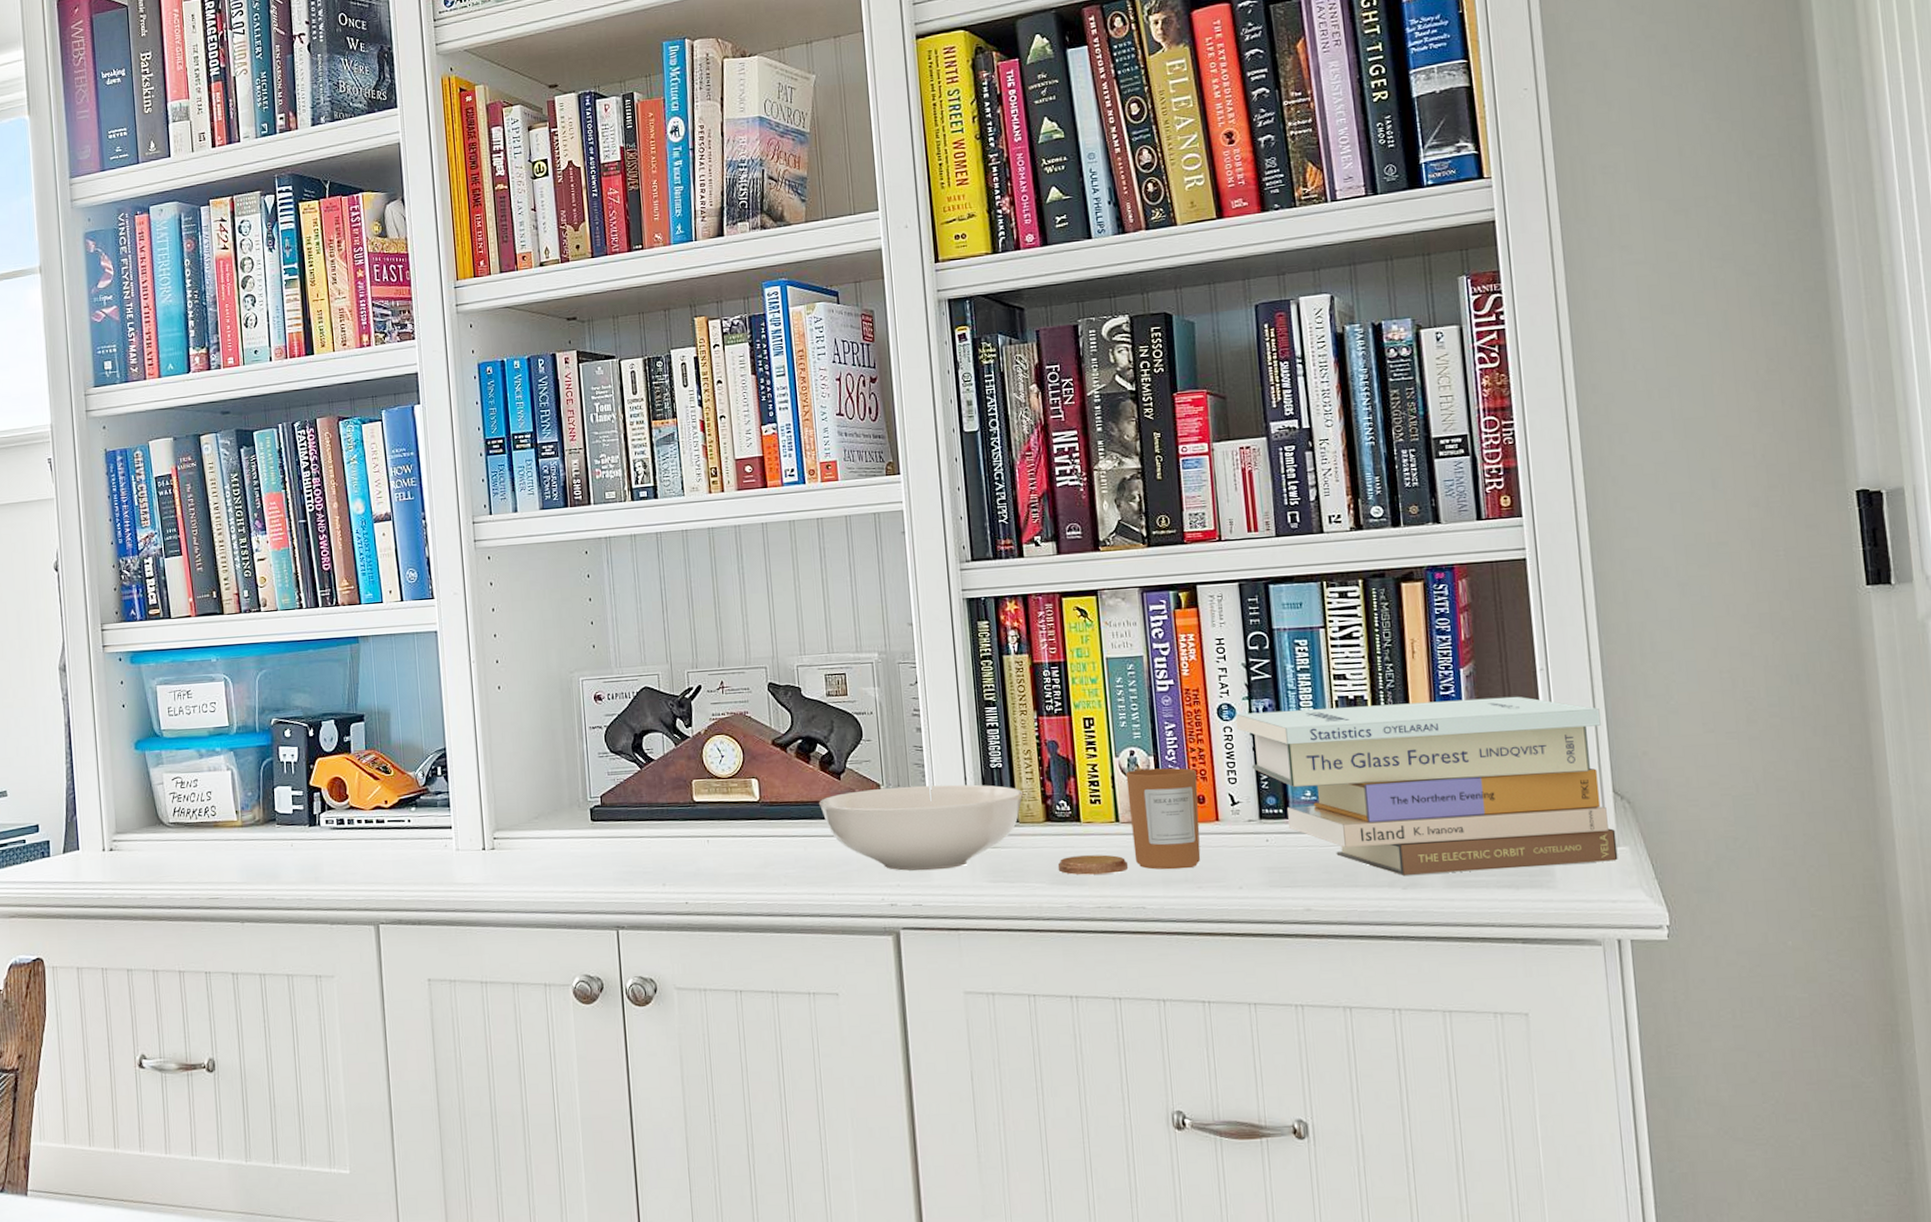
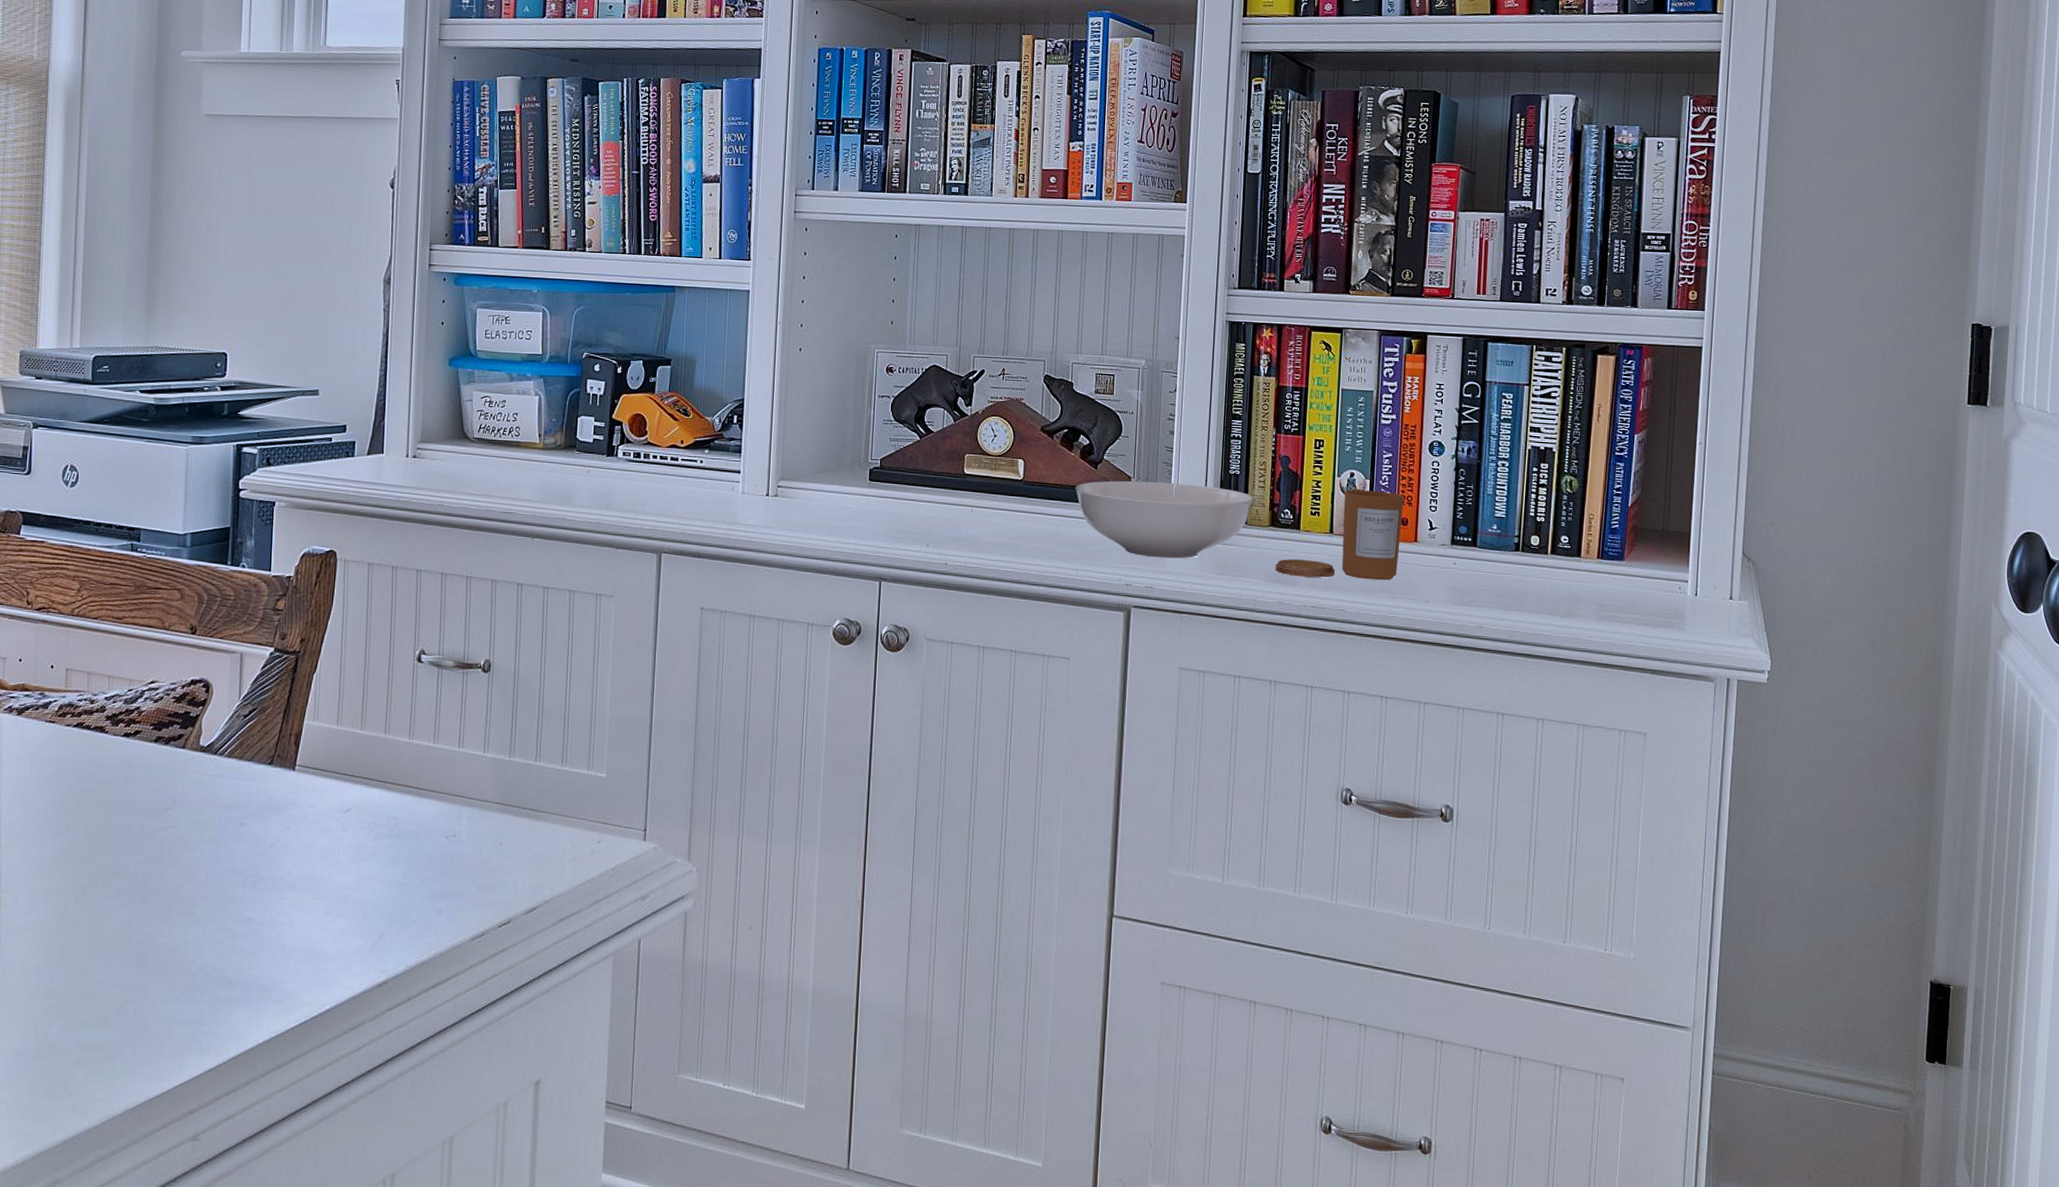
books: present [1236,696,1618,875] -> none [1444,451,1742,612]

